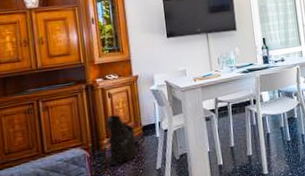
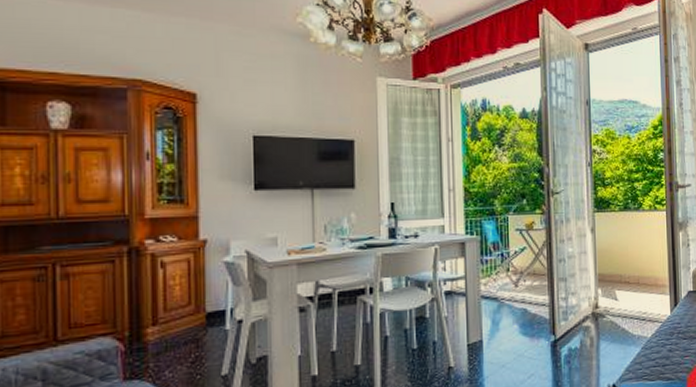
shoulder bag: present [101,114,139,167] -> none [141,292,199,368]

